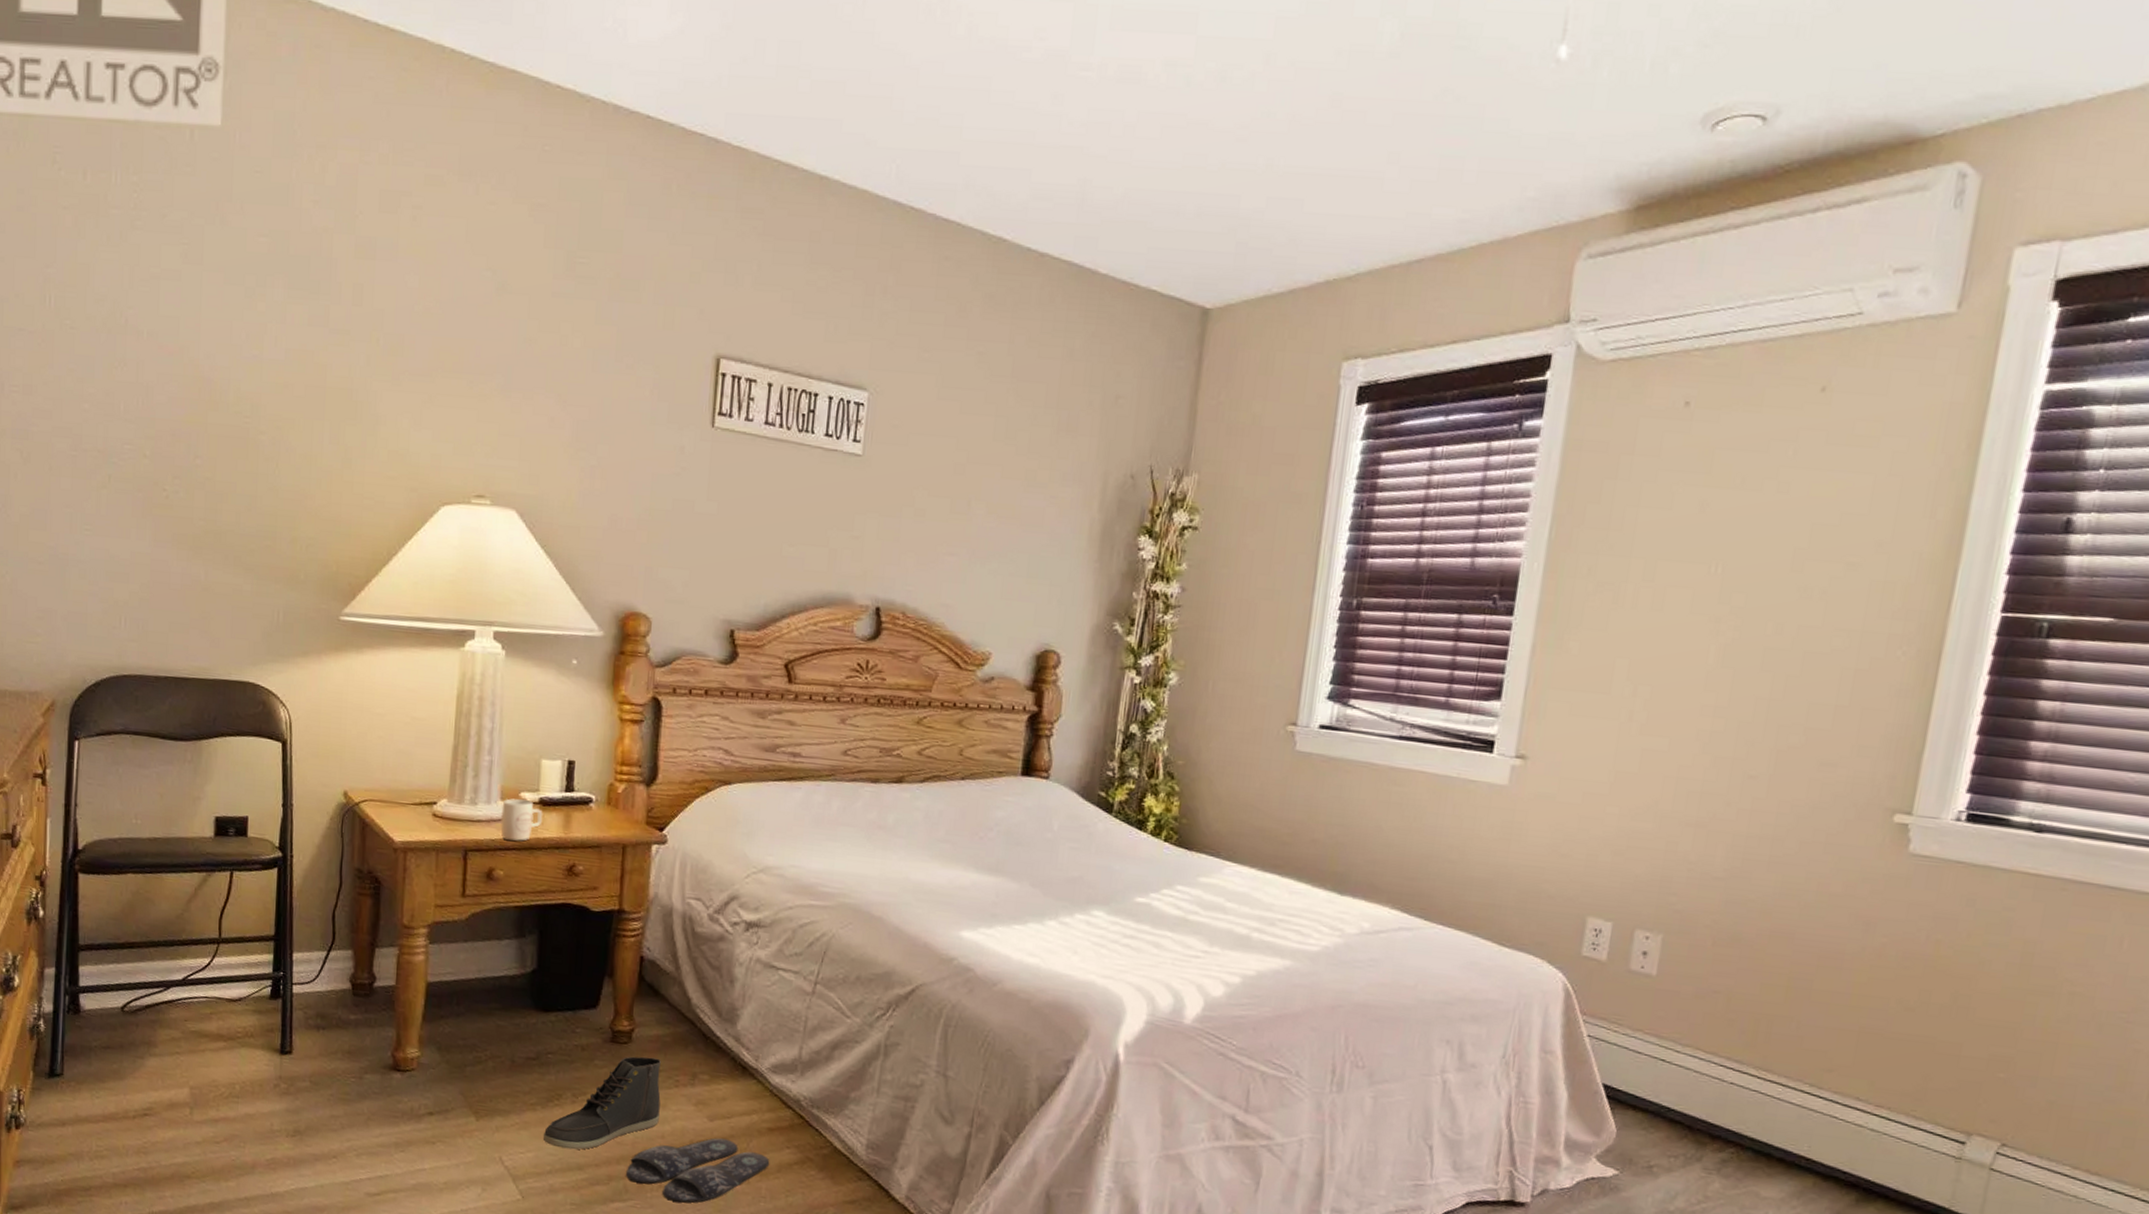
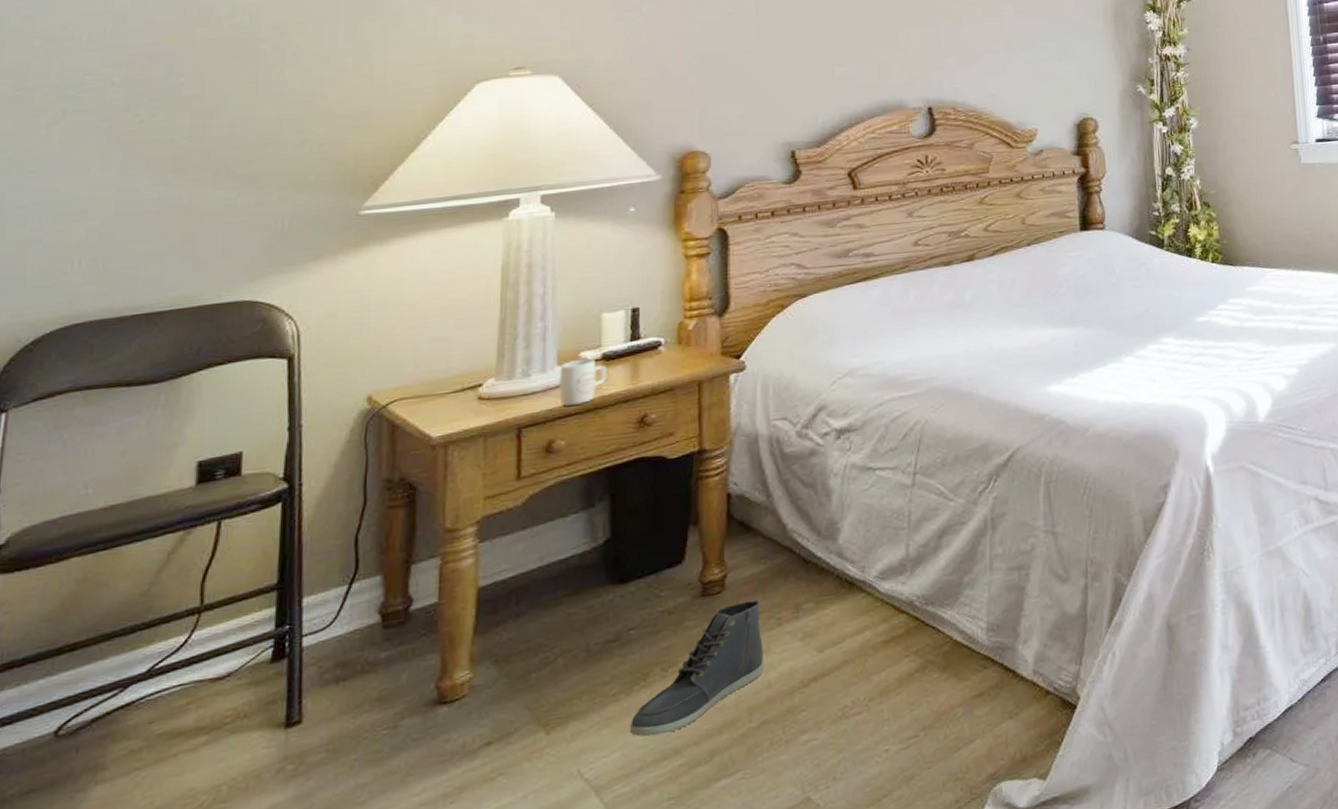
slippers: present [626,1138,770,1203] -> none [731,667,889,758]

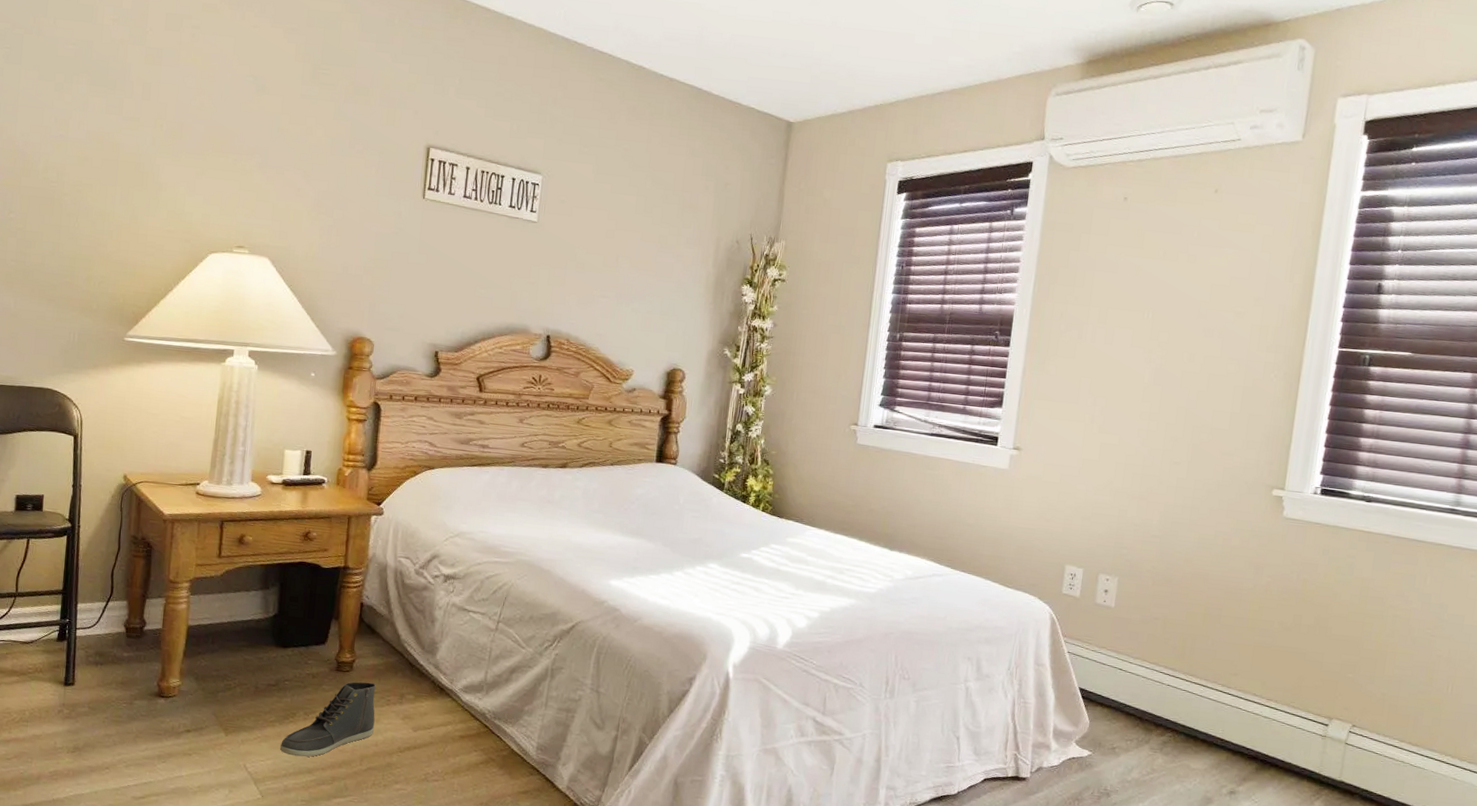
mug: present [558,359,607,406] -> none [250,480,285,514]

